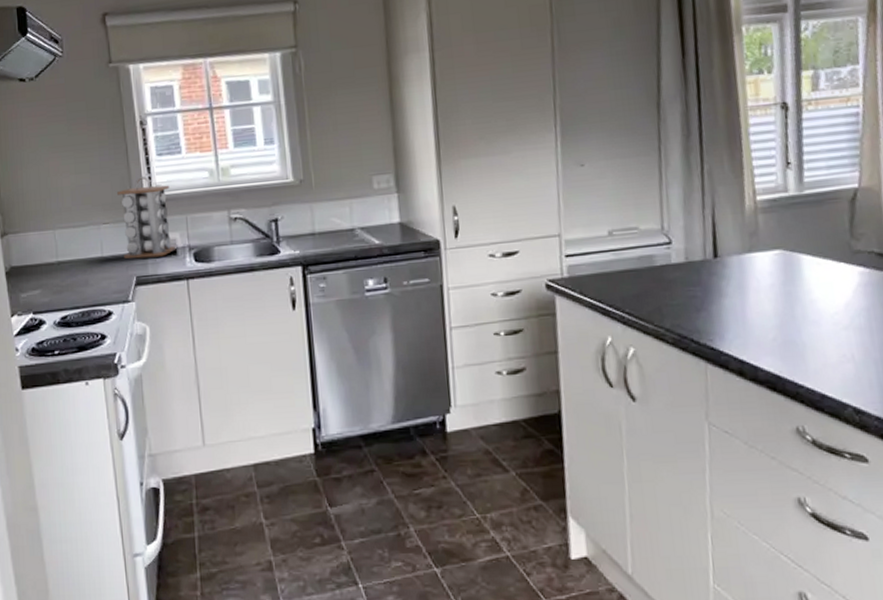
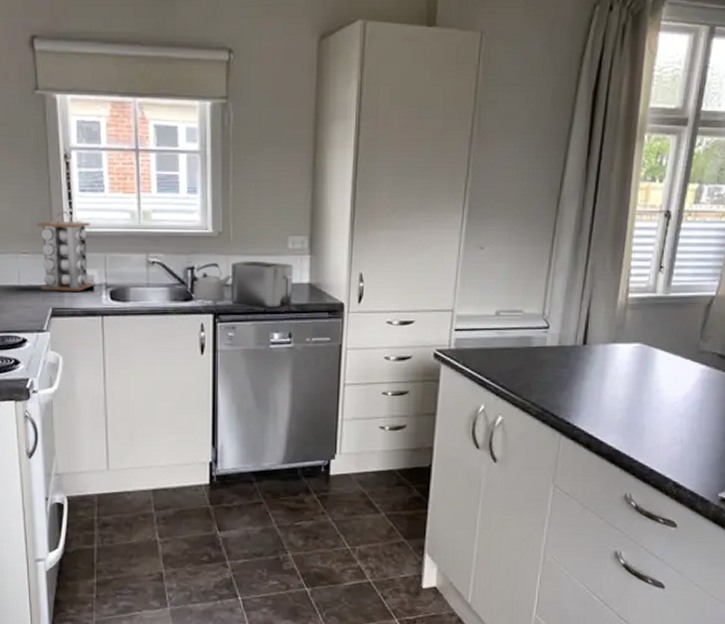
kettle: none [274,211,318,254] -> present [189,262,232,303]
toaster: none [315,204,384,255] -> present [230,260,293,309]

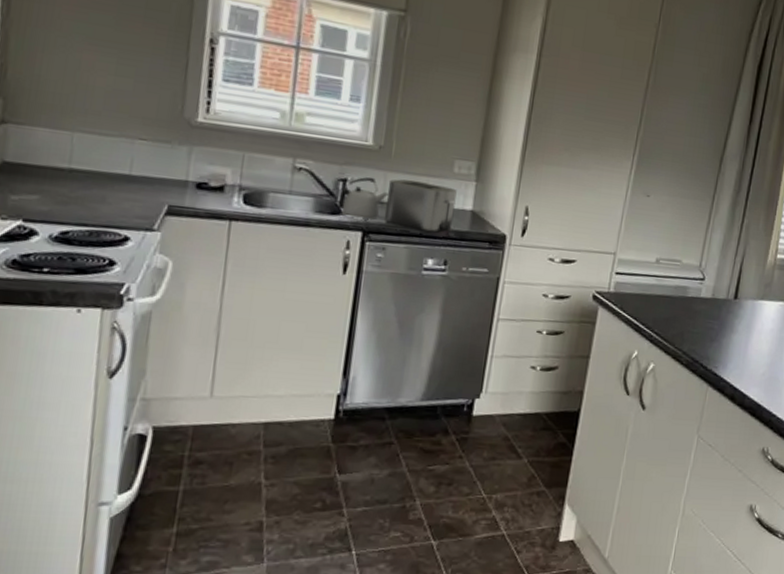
spice rack: present [36,210,93,292] -> none [157,98,231,191]

